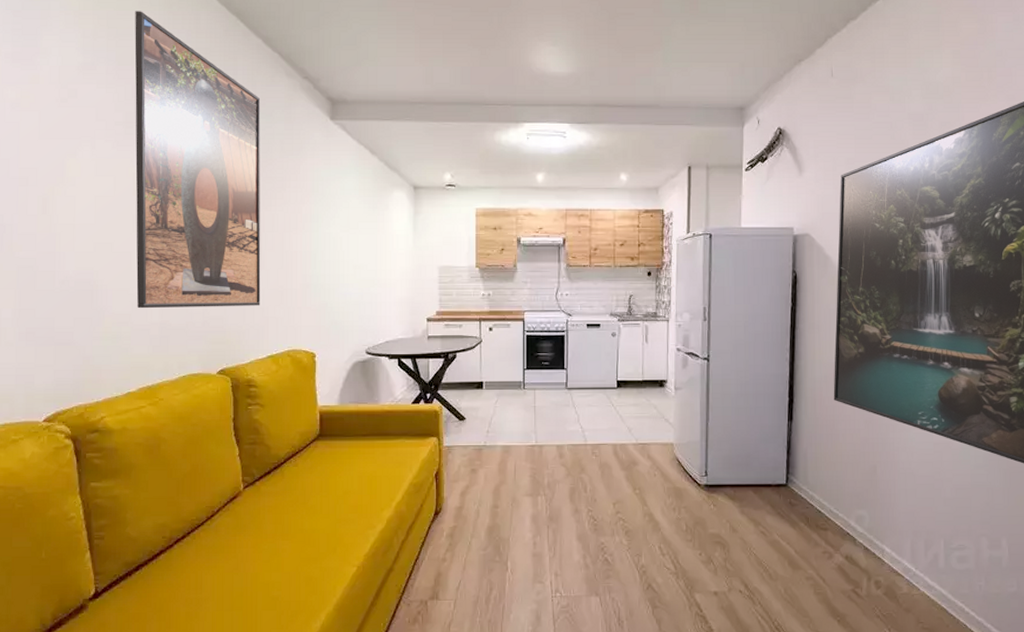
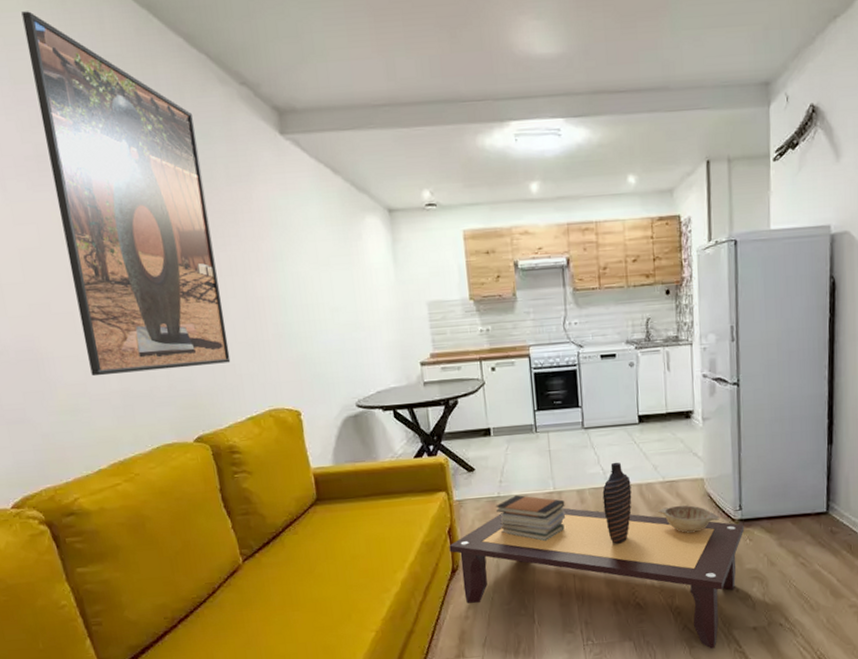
coffee table: none [435,460,709,610] -> present [449,507,745,649]
book stack: none [480,446,545,492] -> present [495,495,565,542]
decorative vase: none [580,422,607,499] -> present [602,462,632,544]
decorative bowl: none [629,467,687,494] -> present [657,505,720,533]

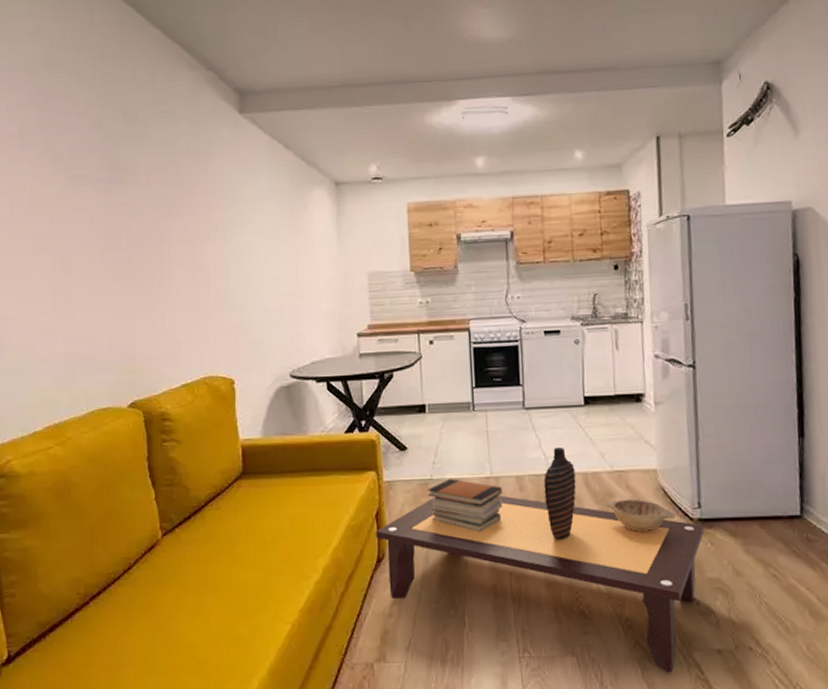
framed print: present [21,11,231,377] -> none [25,10,172,339]

